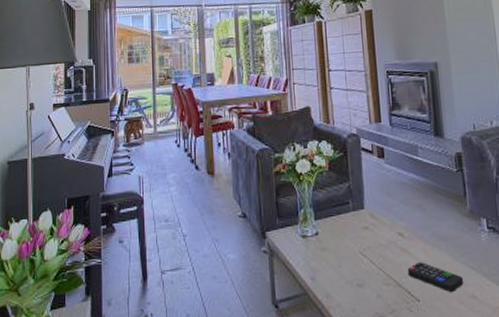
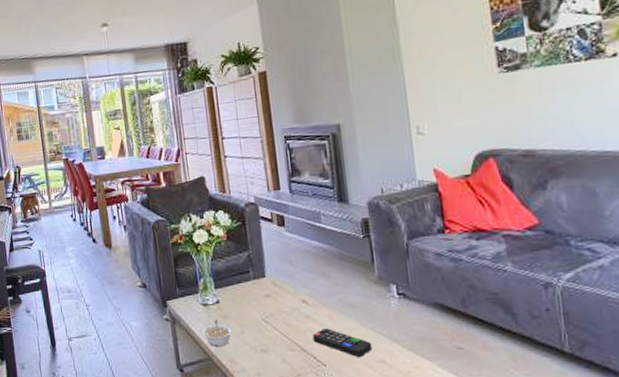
legume: none [300,252,330,282] -> present [202,319,232,347]

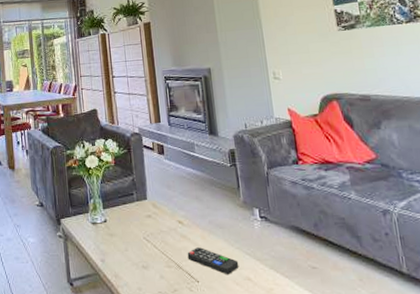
legume: present [202,319,232,347] -> none [91,237,117,263]

